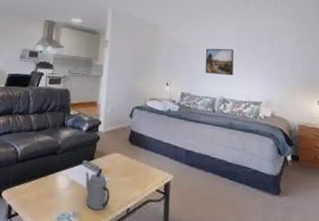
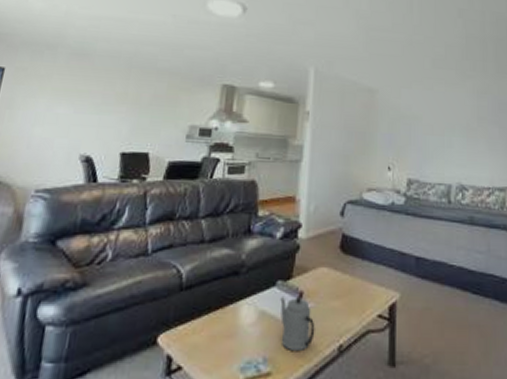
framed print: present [206,48,234,75] -> none [438,119,472,154]

